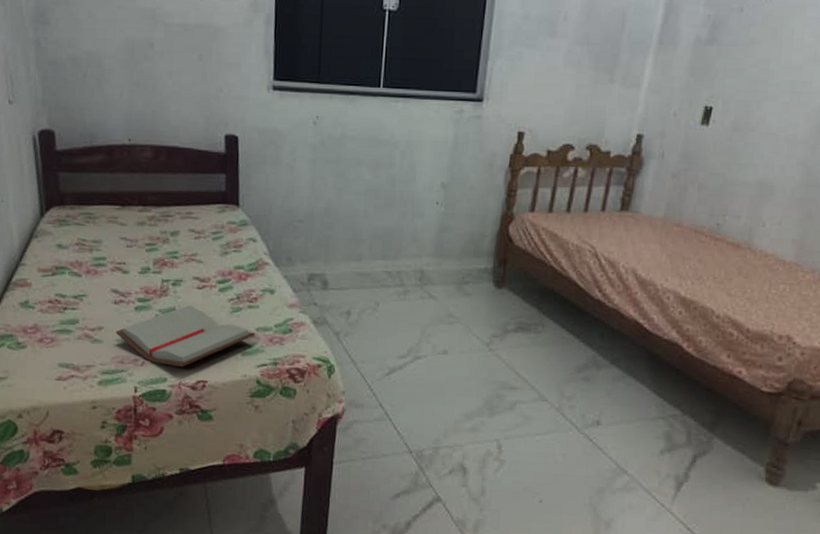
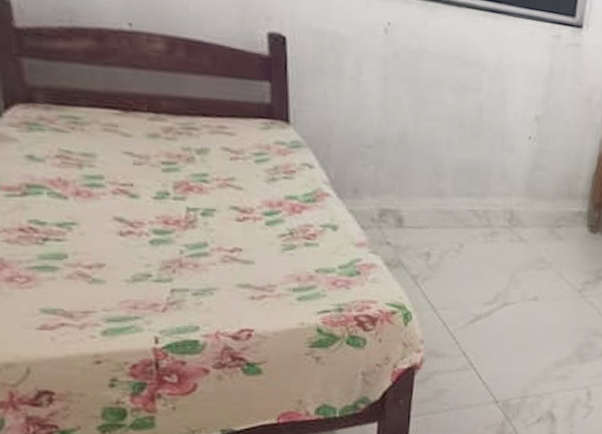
paperback book: present [116,305,255,368] -> none [124,240,314,314]

